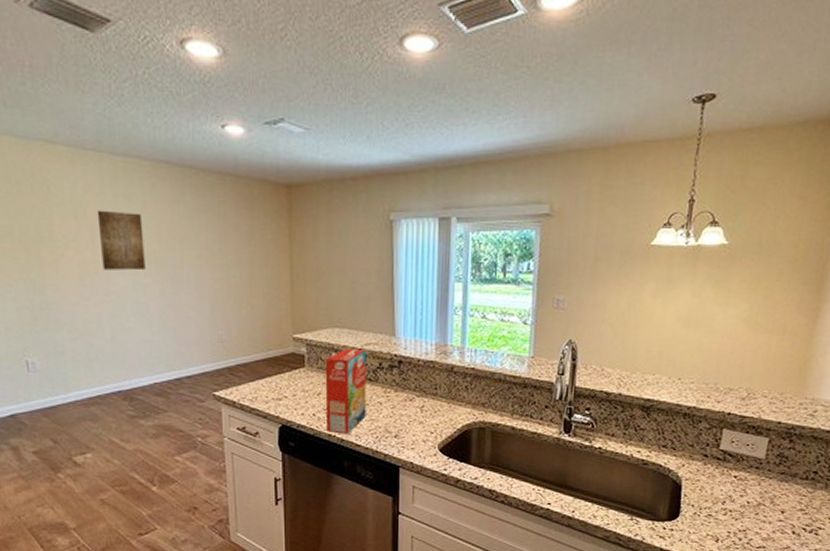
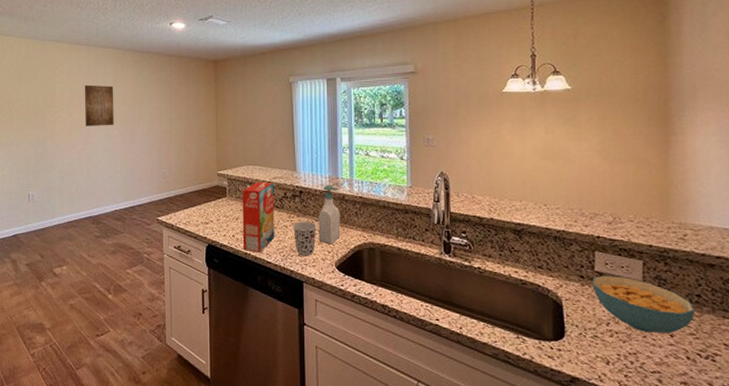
cup: none [389,397,418,438] -> present [293,221,317,256]
soap bottle: none [419,353,448,424] -> present [318,185,341,245]
cereal bowl: none [715,454,810,511] -> present [593,275,695,334]

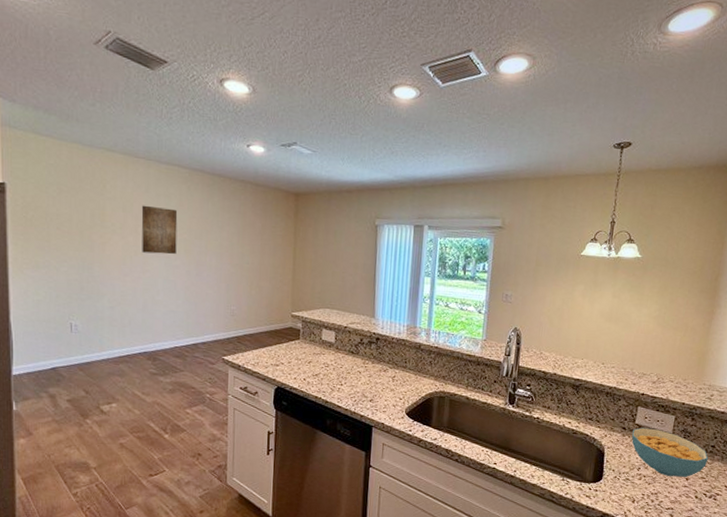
cereal box: present [242,181,275,253] -> none [314,325,351,397]
cup: present [293,221,317,256] -> none [366,368,391,402]
soap bottle: present [318,185,341,245] -> none [391,333,416,392]

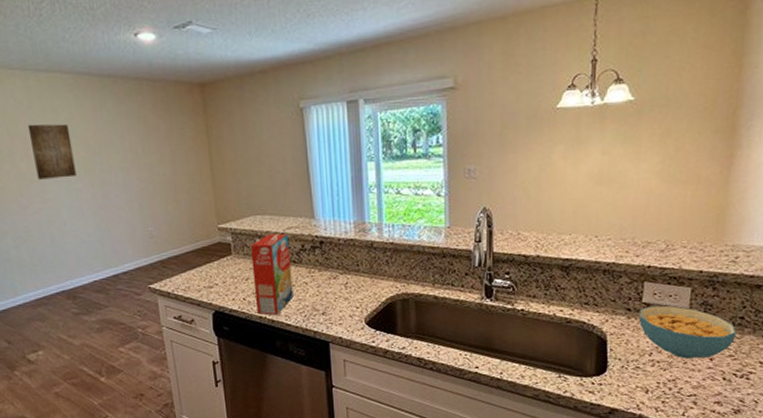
cereal box: none [314,325,351,397] -> present [250,233,294,315]

